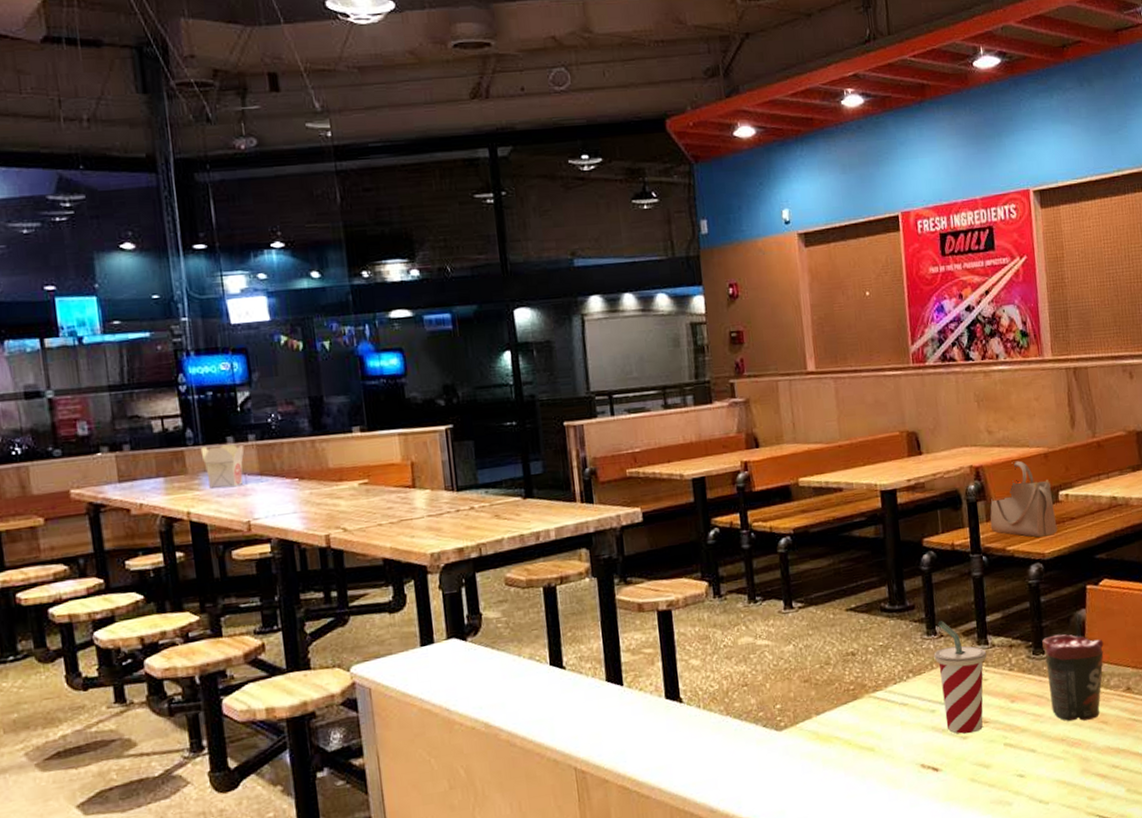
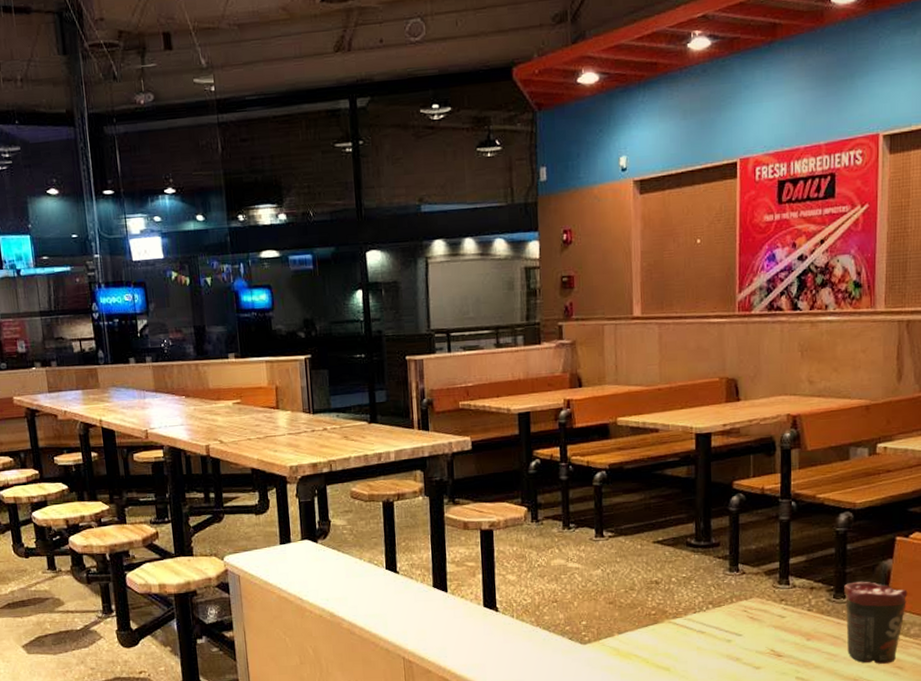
takeout container: present [200,444,245,489] -> none [109,364,143,402]
beverage cup: present [933,620,987,734] -> none [734,558,787,665]
handbag: present [990,460,1058,538] -> none [802,411,872,487]

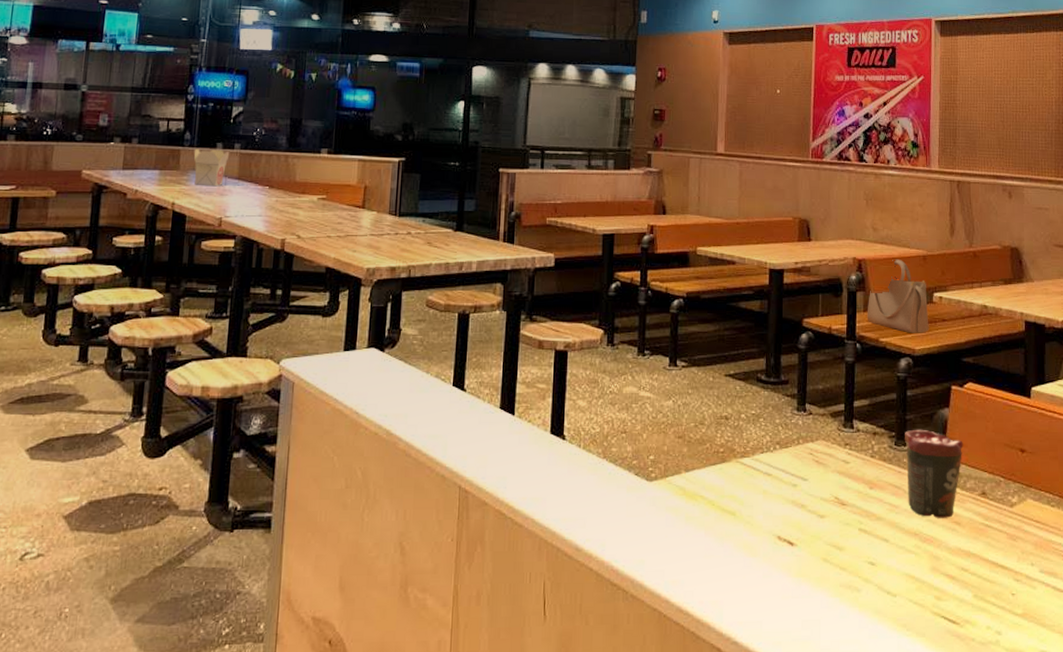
takeout container: none [109,364,143,402] -> present [194,148,230,187]
handbag: none [802,411,872,487] -> present [867,259,929,333]

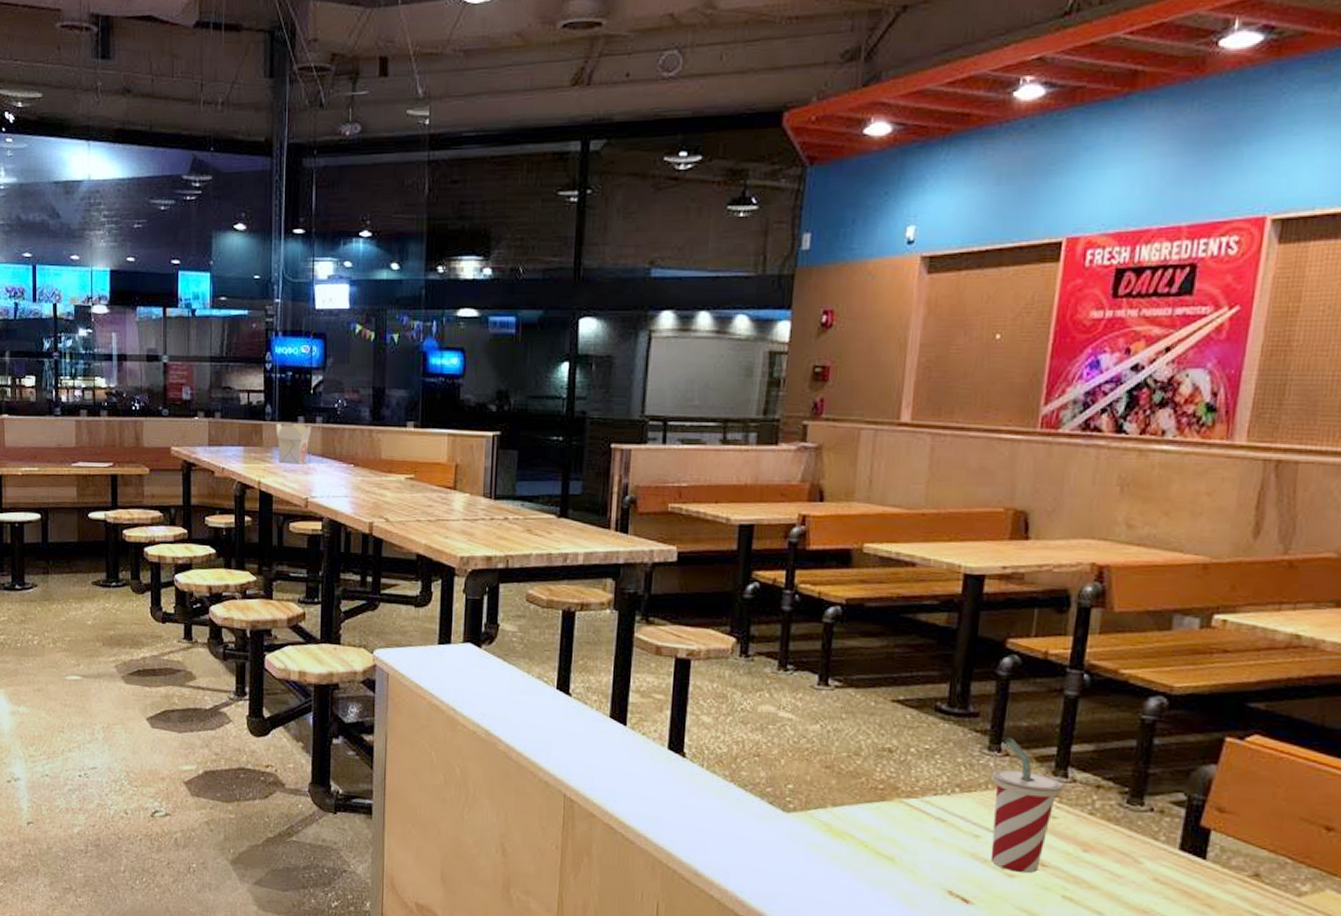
beverage cup: none [801,398,852,513] -> present [990,736,1064,874]
handbag: present [867,259,929,333] -> none [1103,566,1205,667]
food container: present [904,429,963,518] -> none [1138,786,1234,899]

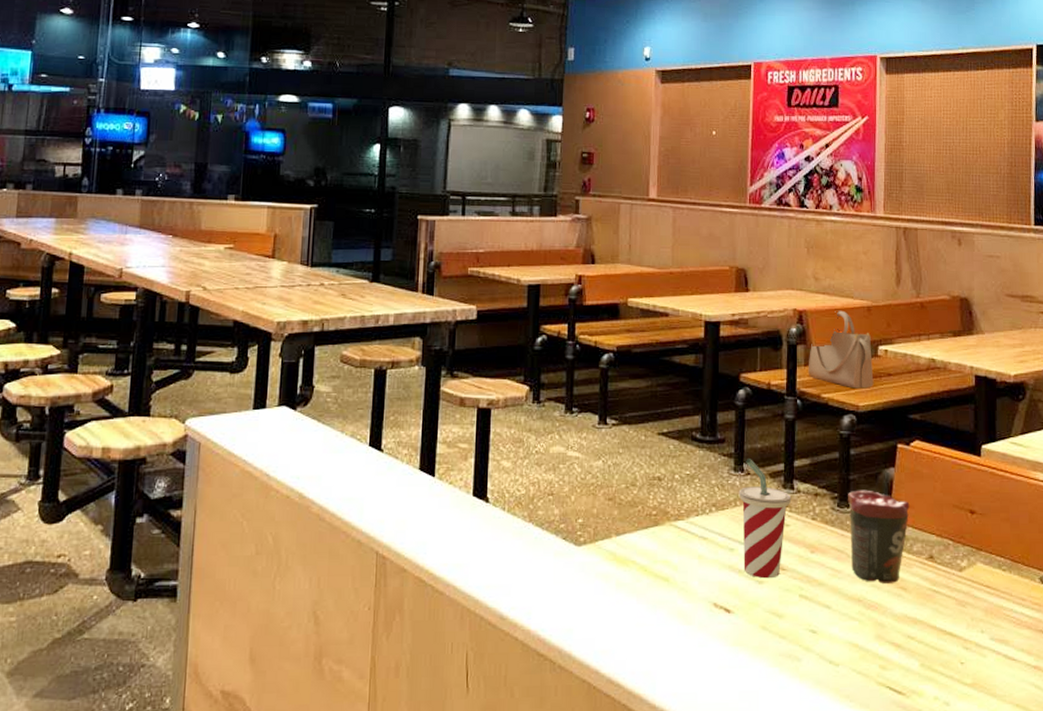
takeout container: present [276,423,312,465] -> none [92,195,131,236]
handbag: none [1103,566,1205,667] -> present [808,310,874,389]
food container: none [1138,786,1234,899] -> present [847,490,910,583]

